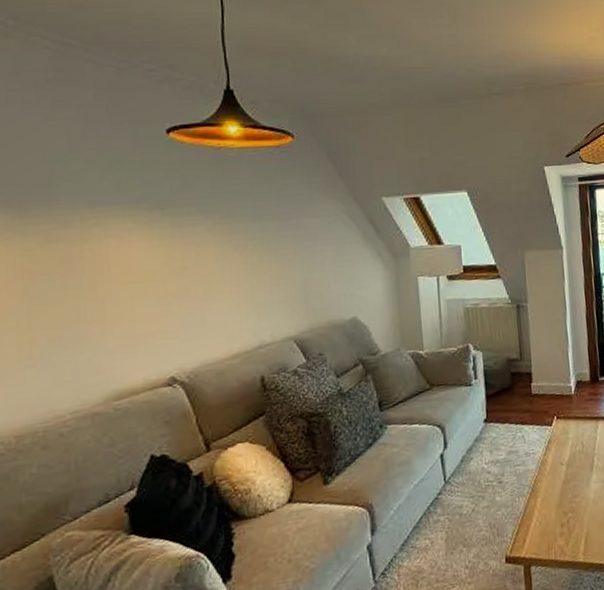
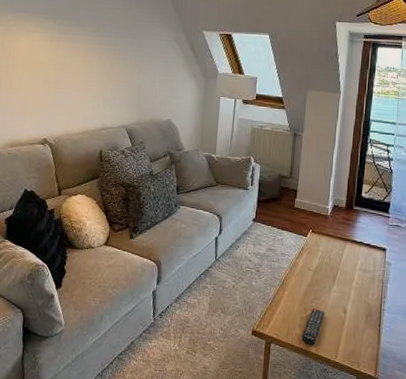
remote control: none [566,508,588,554] -> present [302,308,326,345]

